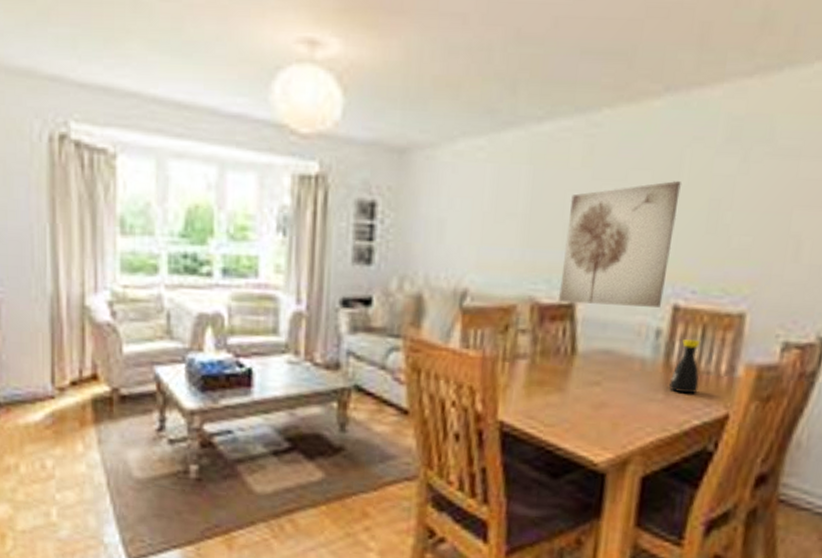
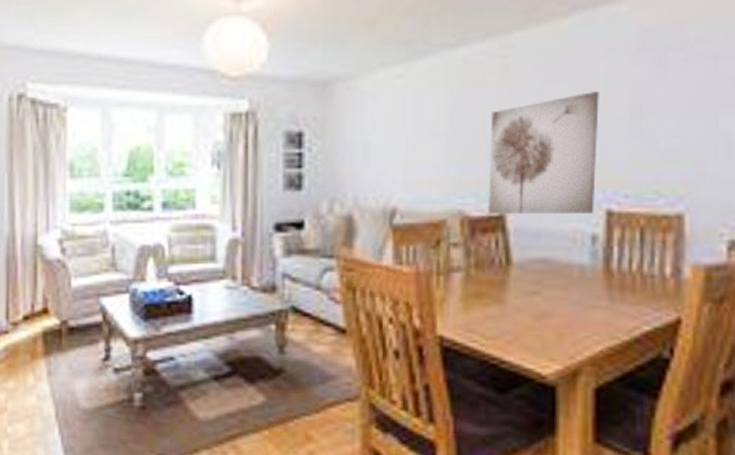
bottle: present [669,339,700,394] -> none [613,244,644,299]

